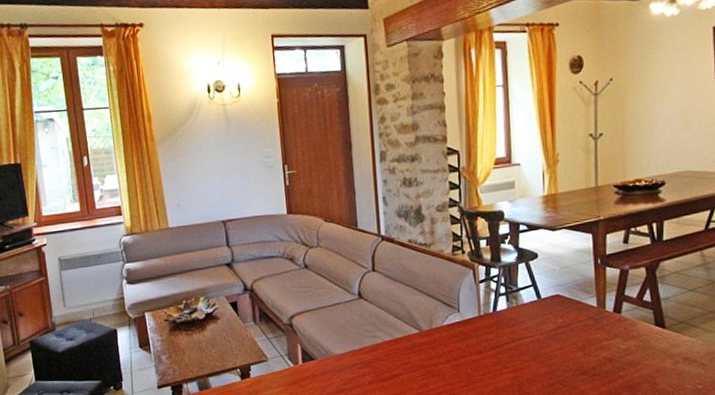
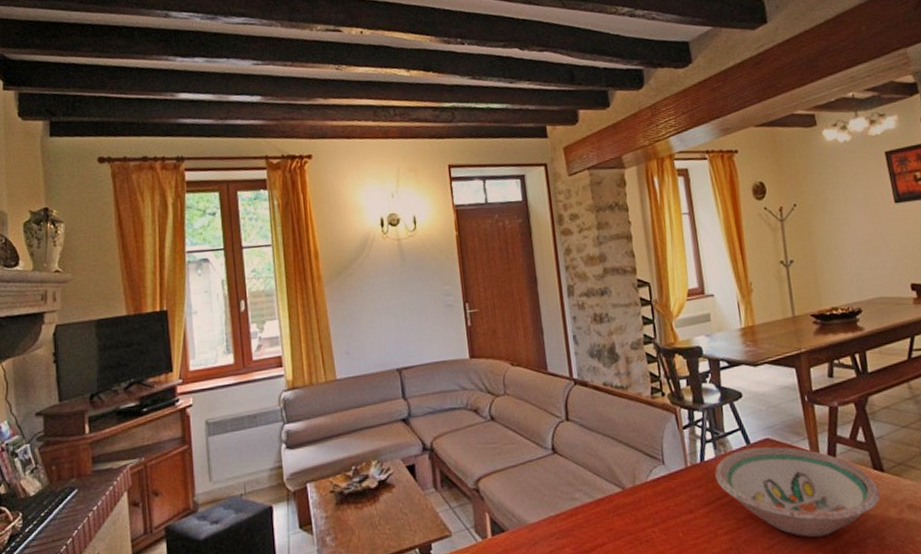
bowl: none [505,302,659,380] -> present [715,446,881,538]

